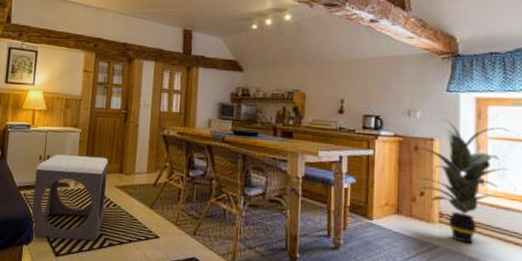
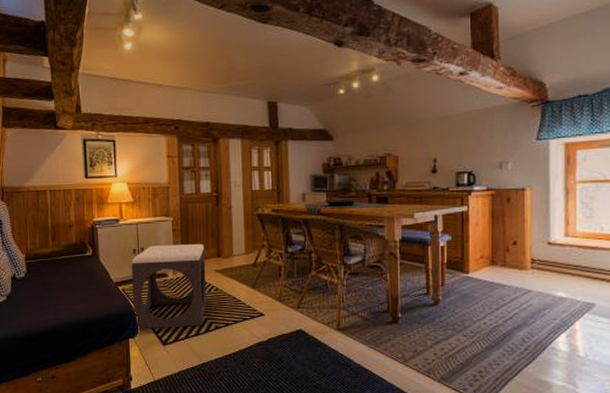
indoor plant: present [407,118,509,244] -> none [499,167,596,285]

